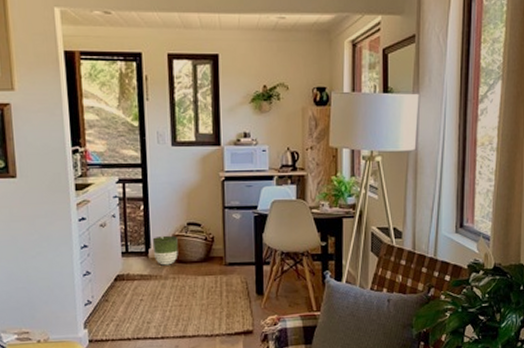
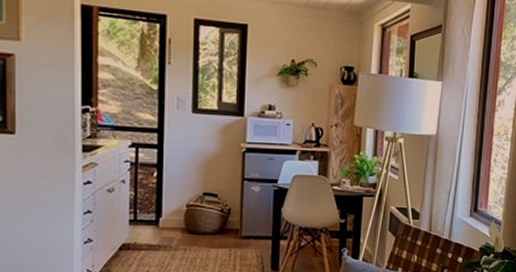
planter: present [152,235,178,266] -> none [164,204,192,236]

